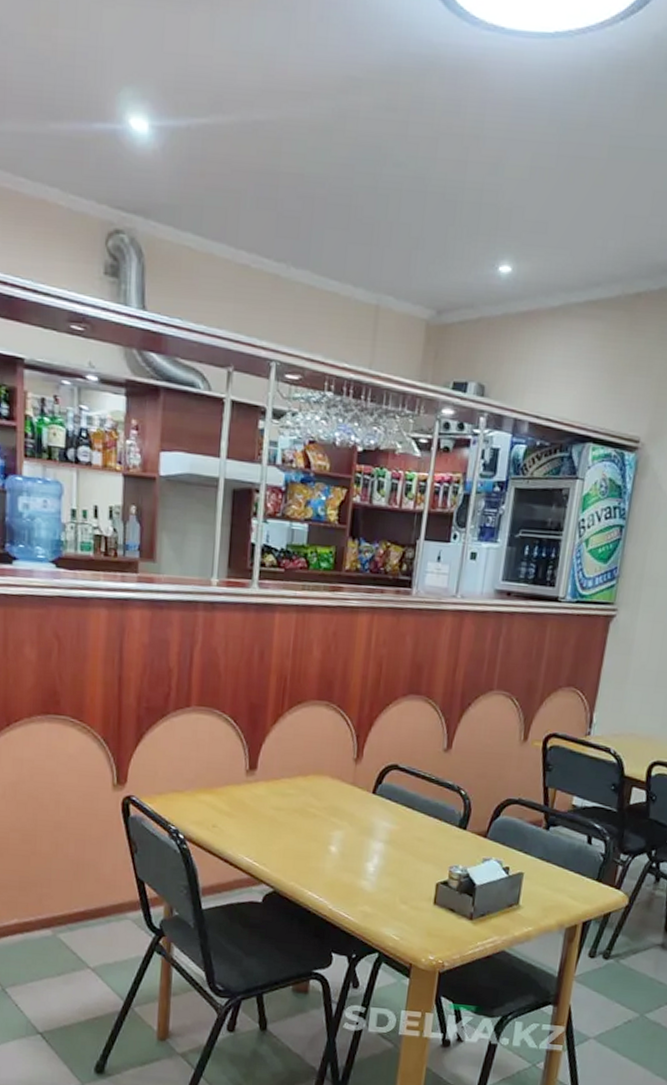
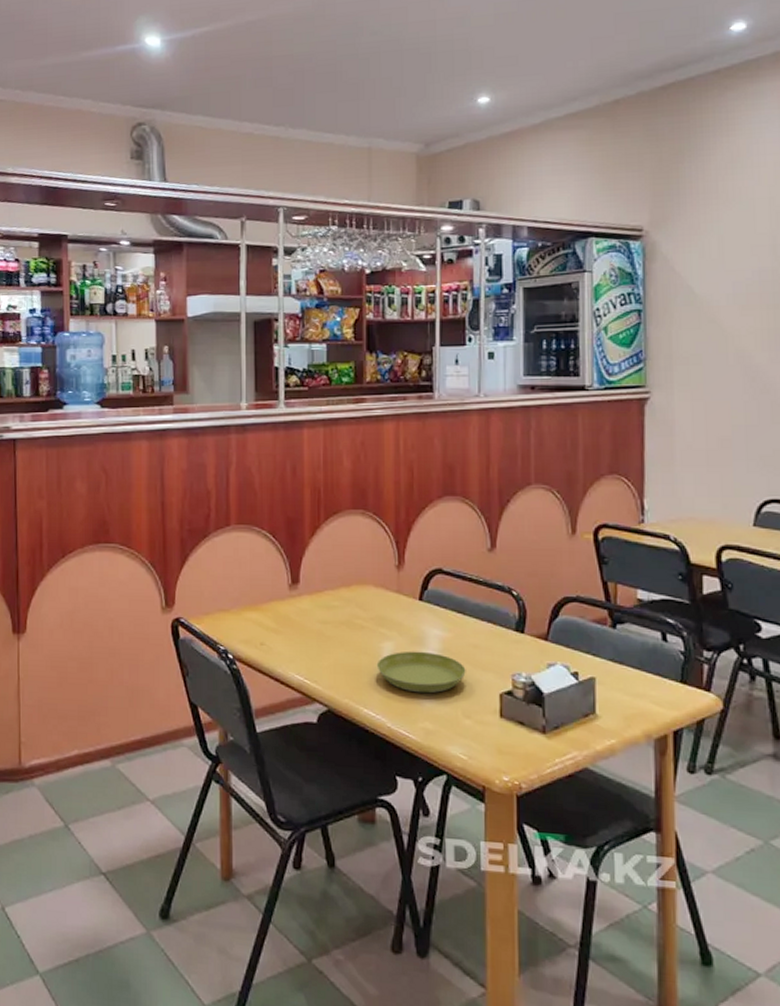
saucer: none [324,840,409,881] -> present [376,651,466,694]

